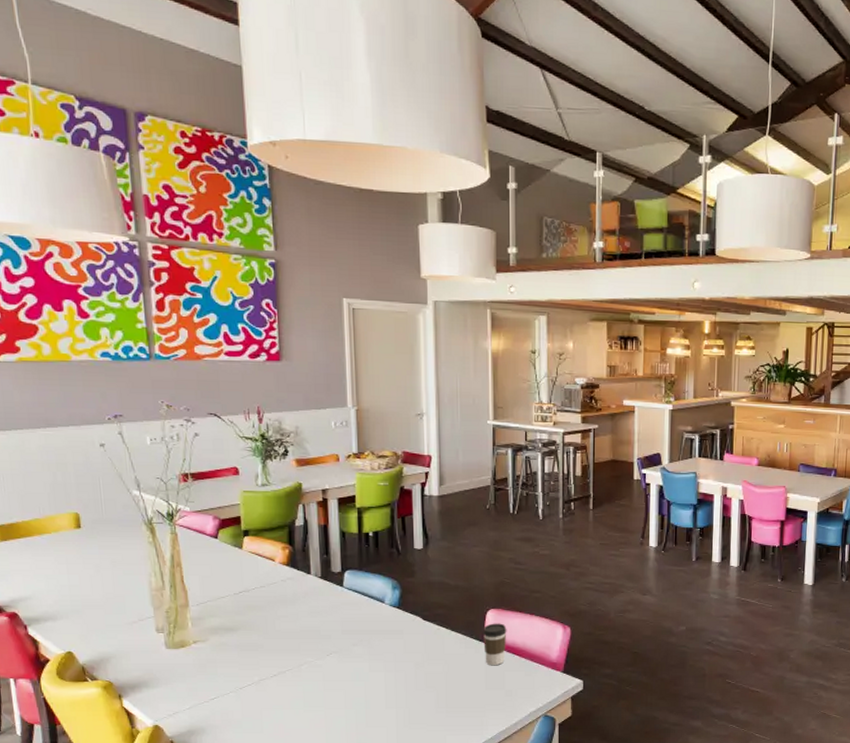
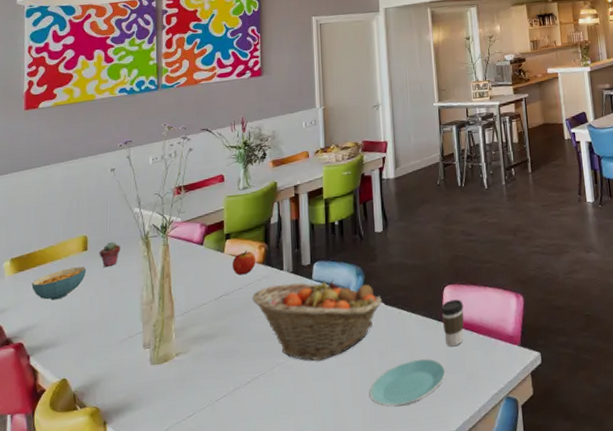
cereal bowl: none [18,544,83,575] -> present [31,266,87,300]
potted succulent: none [95,523,121,549] -> present [99,242,120,267]
apple: none [252,549,280,574] -> present [232,250,256,275]
fruit basket: none [276,587,420,664] -> present [252,279,382,361]
plate: none [404,673,484,712] -> present [370,358,446,407]

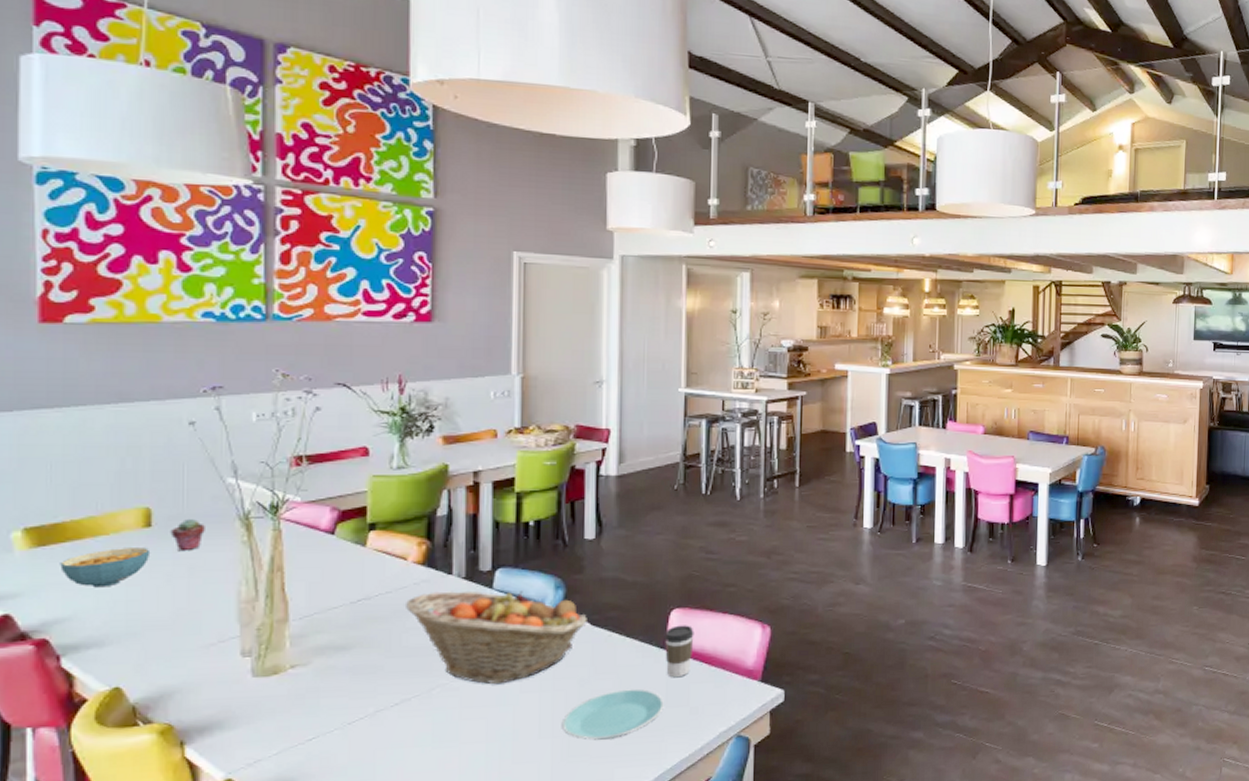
apple: present [232,250,256,275] -> none [377,545,414,576]

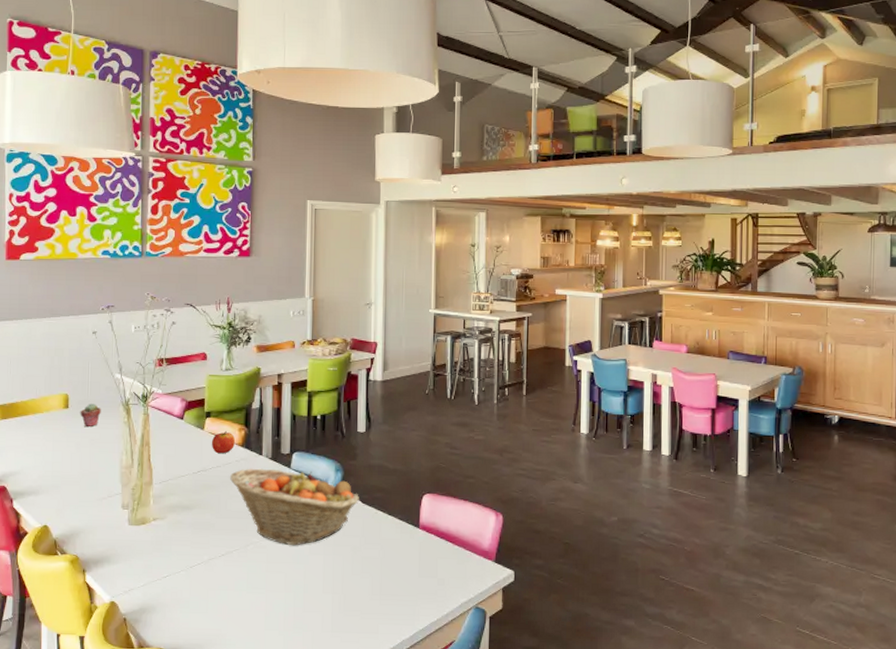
cereal bowl: present [60,548,151,588] -> none [14,423,68,451]
apple: none [377,545,414,576] -> present [211,430,236,454]
plate: present [563,689,664,740] -> none [340,559,417,599]
coffee cup: present [664,625,694,678] -> none [417,508,441,553]

